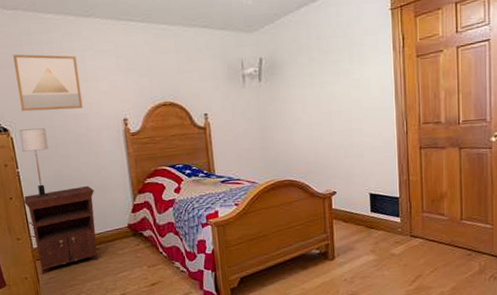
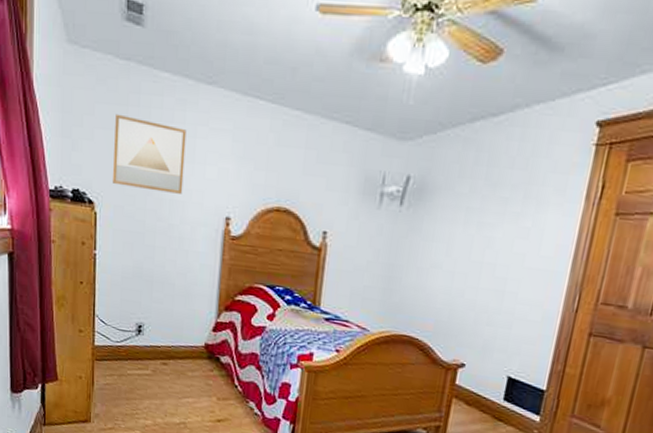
table lamp: present [19,128,49,198] -> none [104,205,135,290]
nightstand: present [23,185,99,275] -> none [94,283,175,379]

